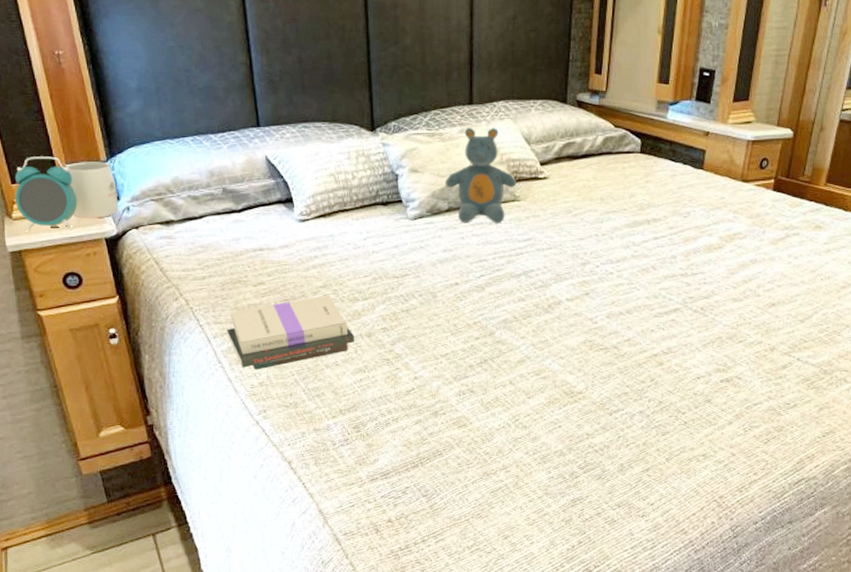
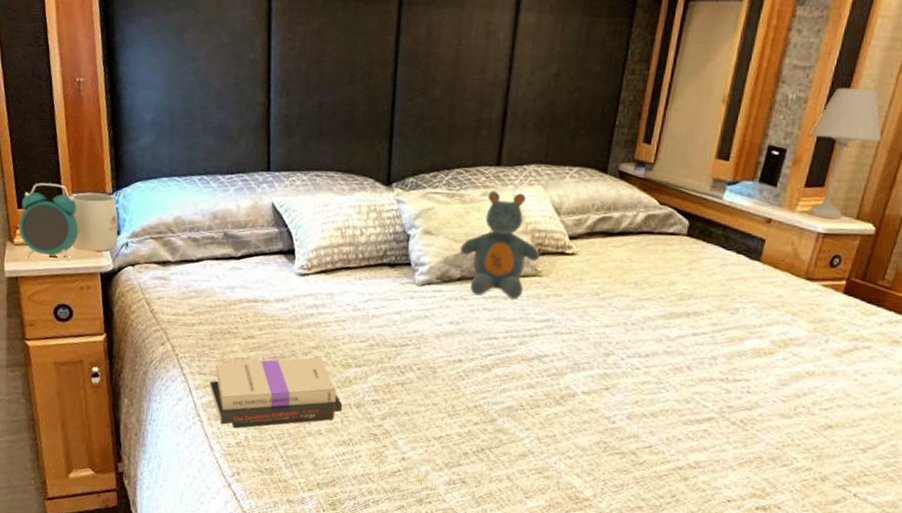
table lamp: none [731,13,791,128] -> present [806,87,882,220]

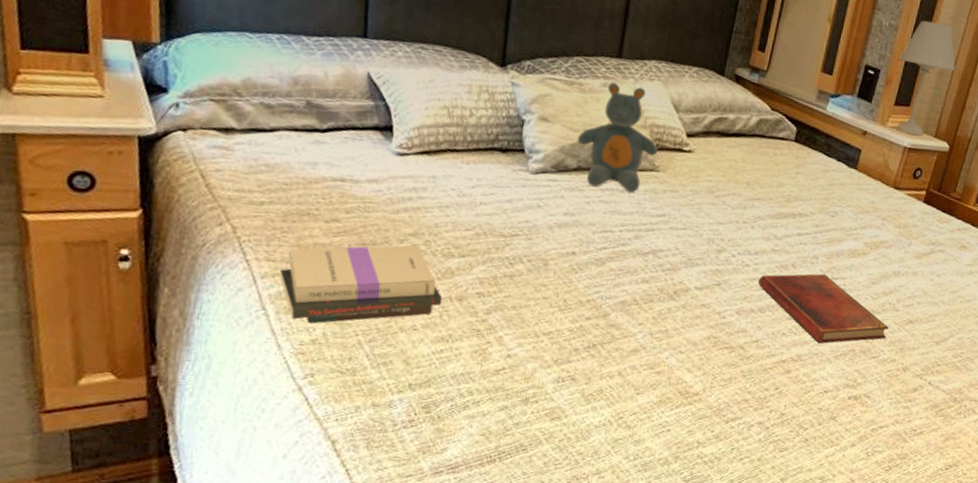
alarm clock: present [18,183,79,262] -> none [20,20,111,120]
mug: present [72,192,119,252] -> none [100,38,167,111]
diary: none [649,375,803,450] -> present [757,273,889,344]

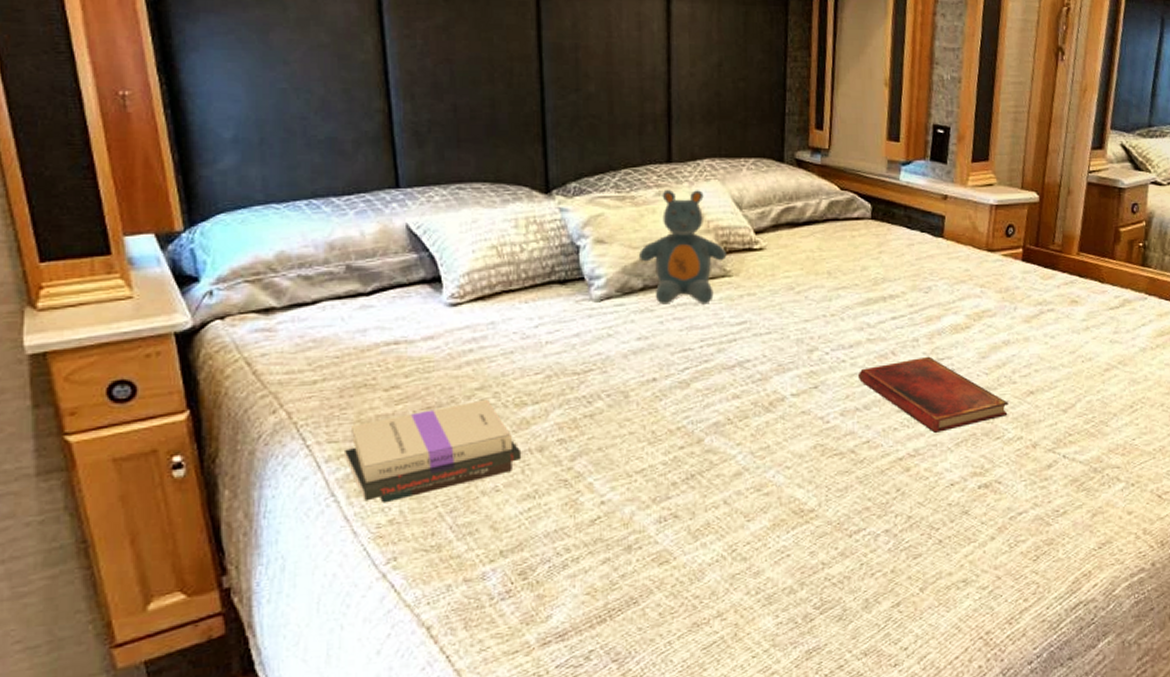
table lamp: present [895,20,955,137] -> none [967,66,1031,191]

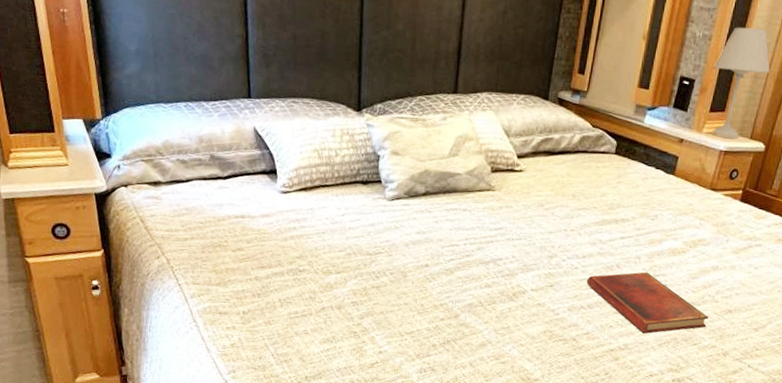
books: present [343,399,522,503] -> none [203,265,326,332]
stuffed animal: present [639,190,727,305] -> none [425,116,493,210]
table lamp: none [967,66,1031,191] -> present [710,27,770,139]

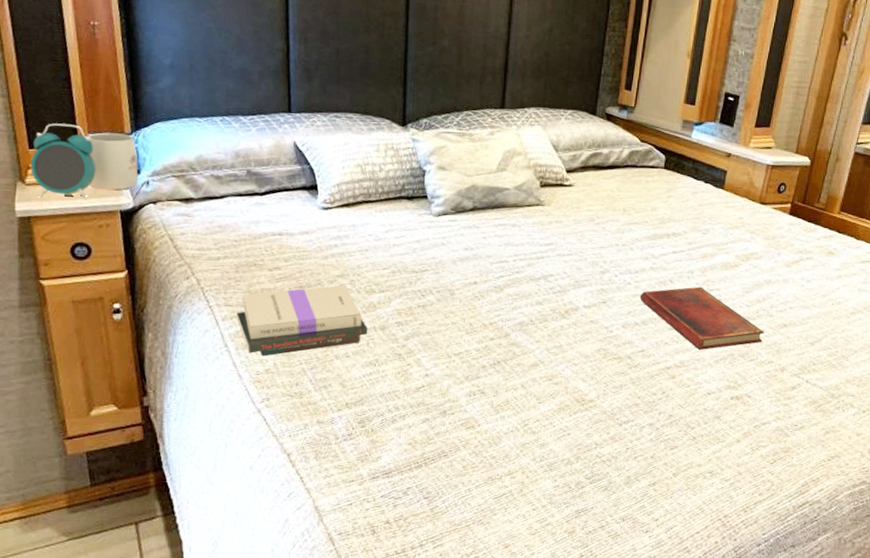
alarm clock: none [11,109,72,183] -> present [30,123,97,200]
mug: none [63,118,110,174] -> present [88,132,139,191]
books: none [203,265,326,332] -> present [236,284,368,357]
table lamp: present [710,27,770,139] -> none [755,46,811,154]

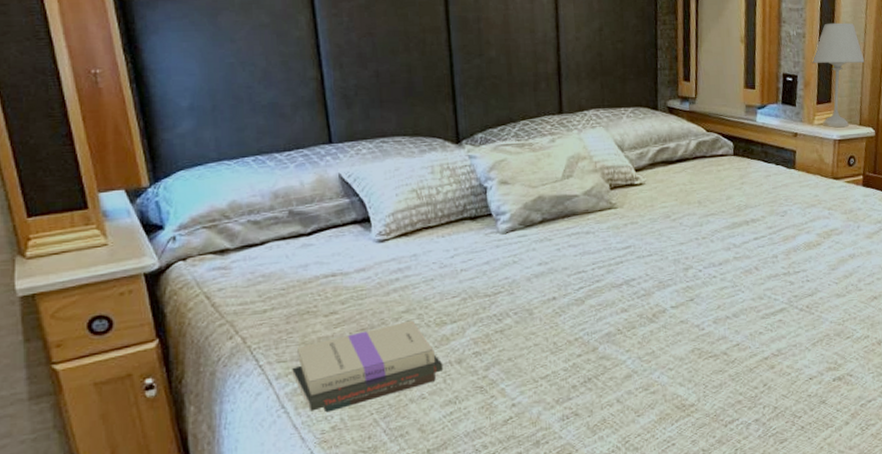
alarm clock: present [30,123,97,200] -> none [30,184,111,271]
mug: present [88,132,139,191] -> none [98,187,163,253]
diary: present [639,286,764,350] -> none [727,270,856,335]
table lamp: none [755,46,811,154] -> present [811,23,865,128]

